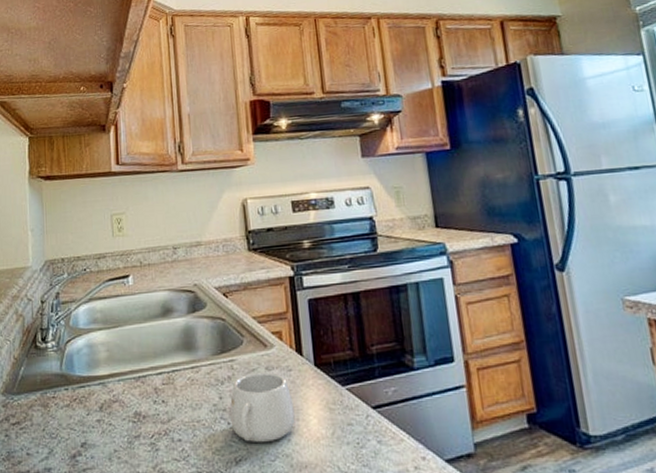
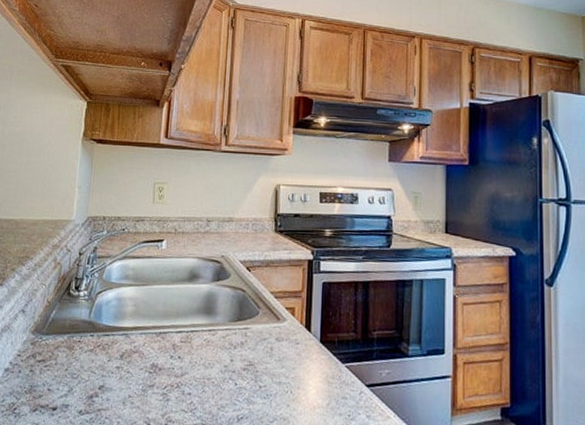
mug: present [230,371,295,443] -> none [237,341,297,406]

